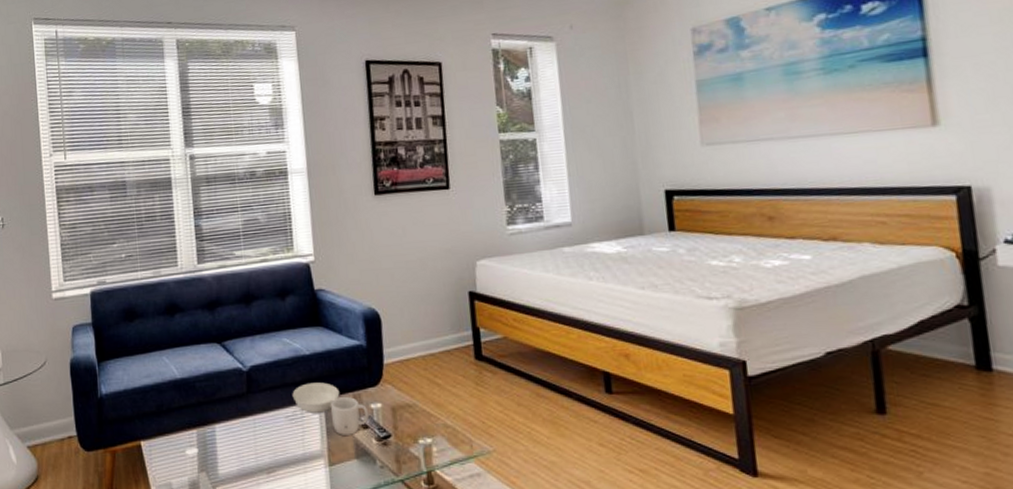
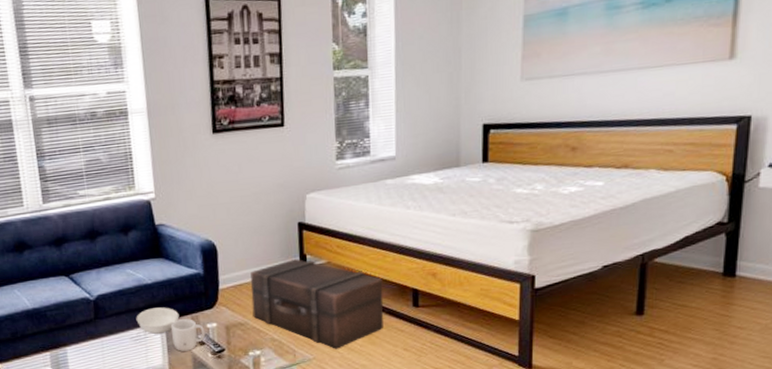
suitcase: none [418,332,573,441] -> present [250,259,384,349]

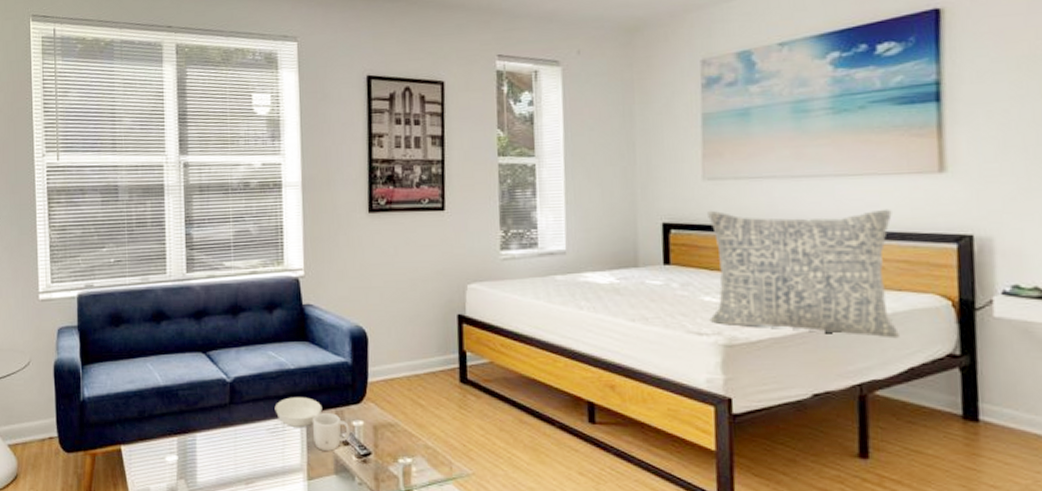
suitcase: present [250,259,384,349] -> none [403,356,554,465]
pillow: none [520,96,685,213] -> present [708,209,899,339]

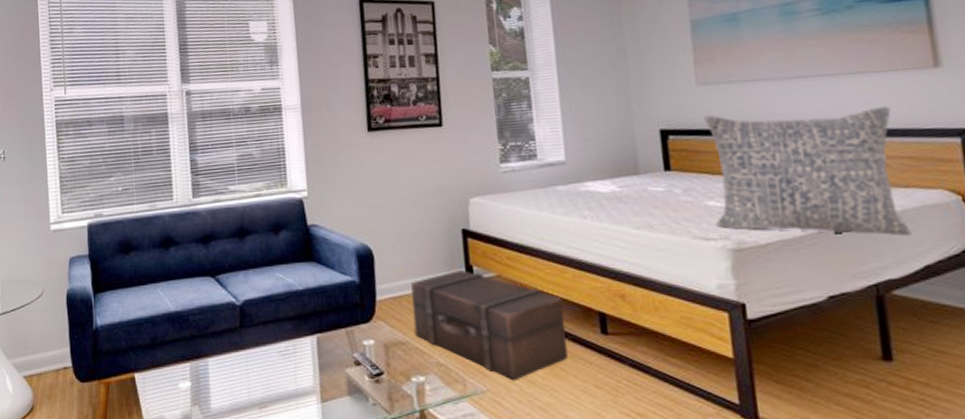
bowl: present [274,397,323,429] -> none [284,318,333,350]
mug: present [313,412,351,452] -> none [323,332,362,373]
suitcase: none [403,356,554,465] -> present [411,270,568,381]

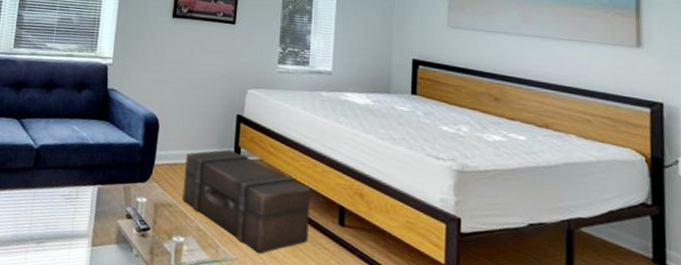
pillow: present [704,106,912,237] -> none [446,53,602,184]

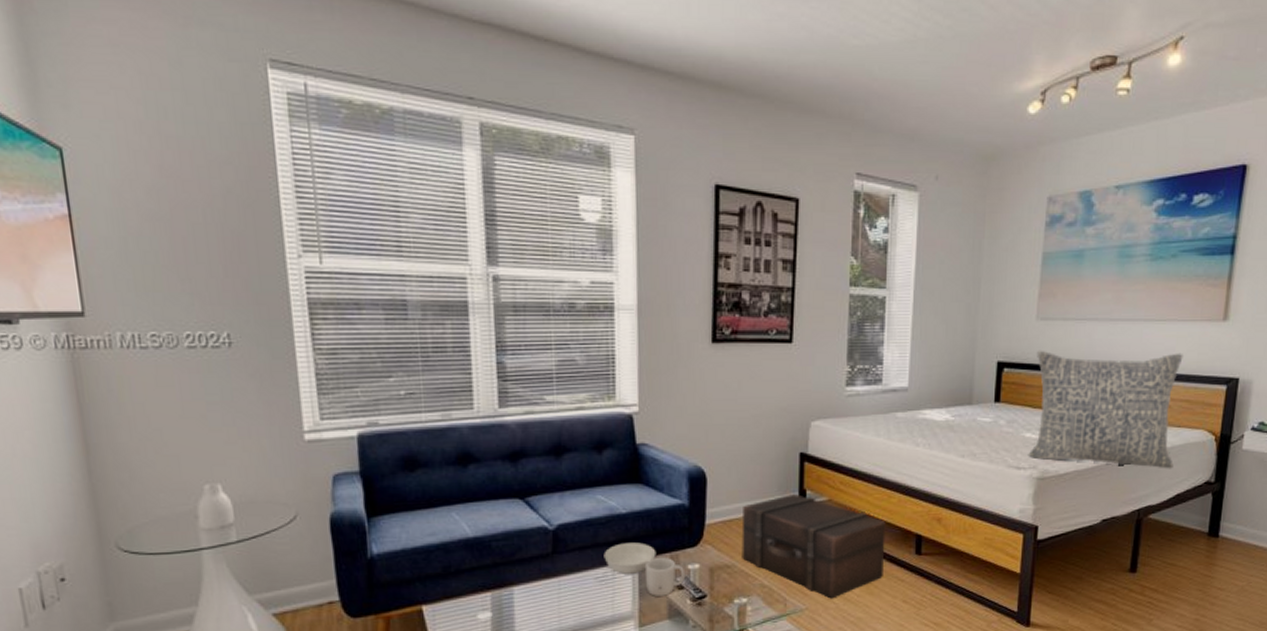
bowl: none [71,168,113,198] -> present [603,542,656,575]
mug: none [101,186,135,223] -> present [646,556,686,598]
pillow: none [446,53,602,184] -> present [1028,350,1183,469]

